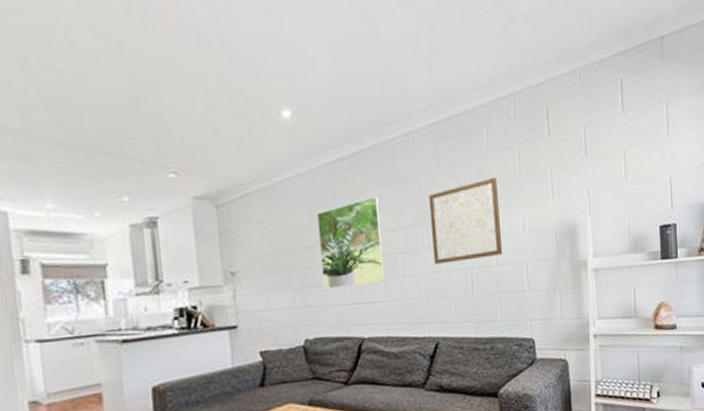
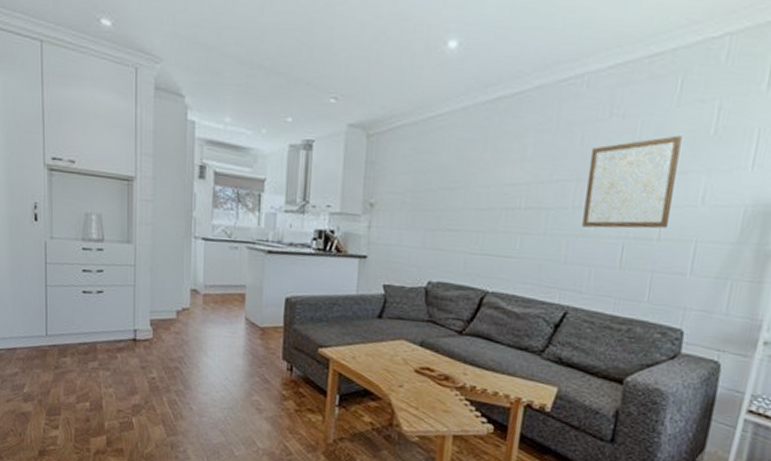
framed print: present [317,195,386,289] -> none [455,142,534,238]

